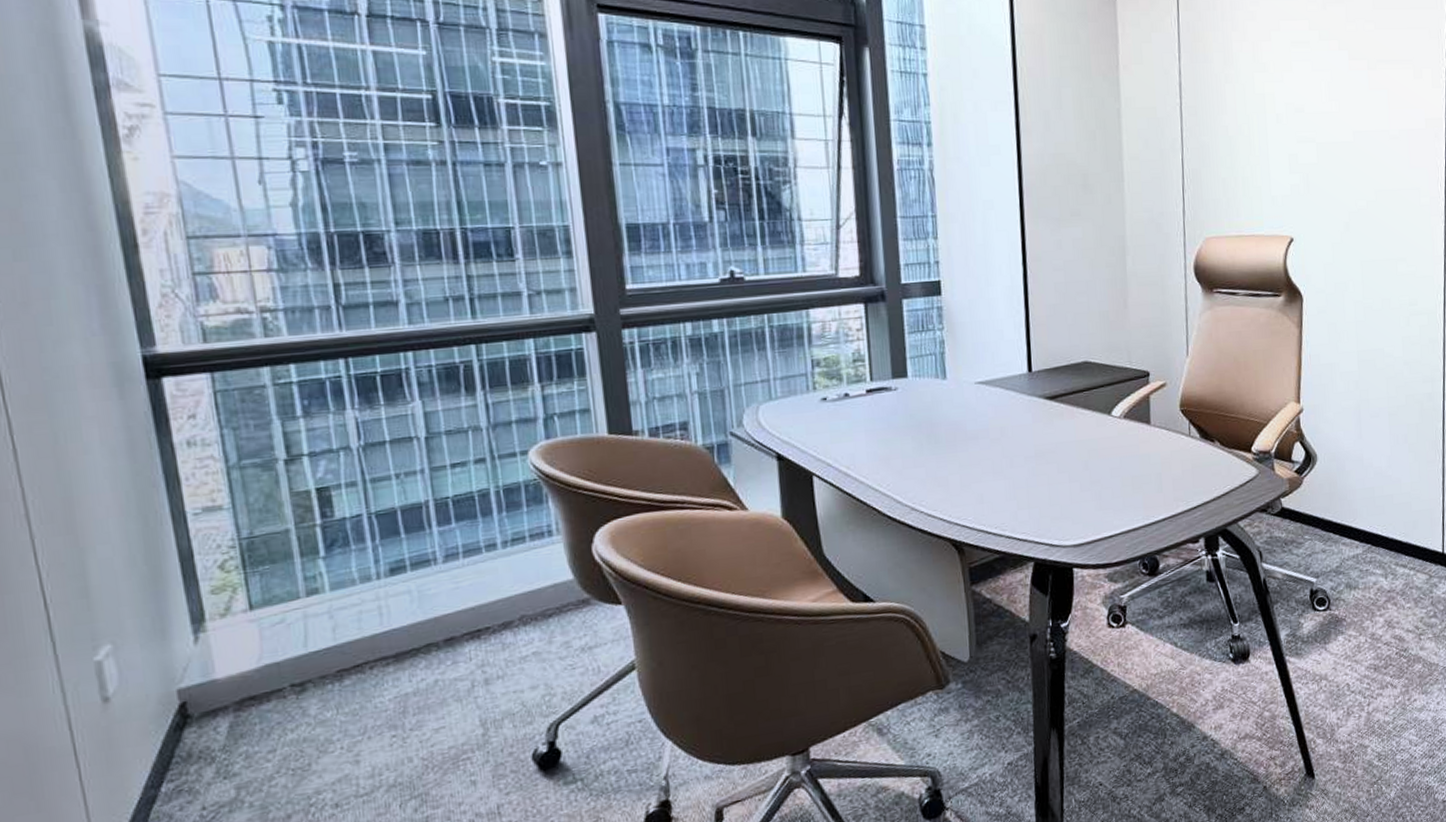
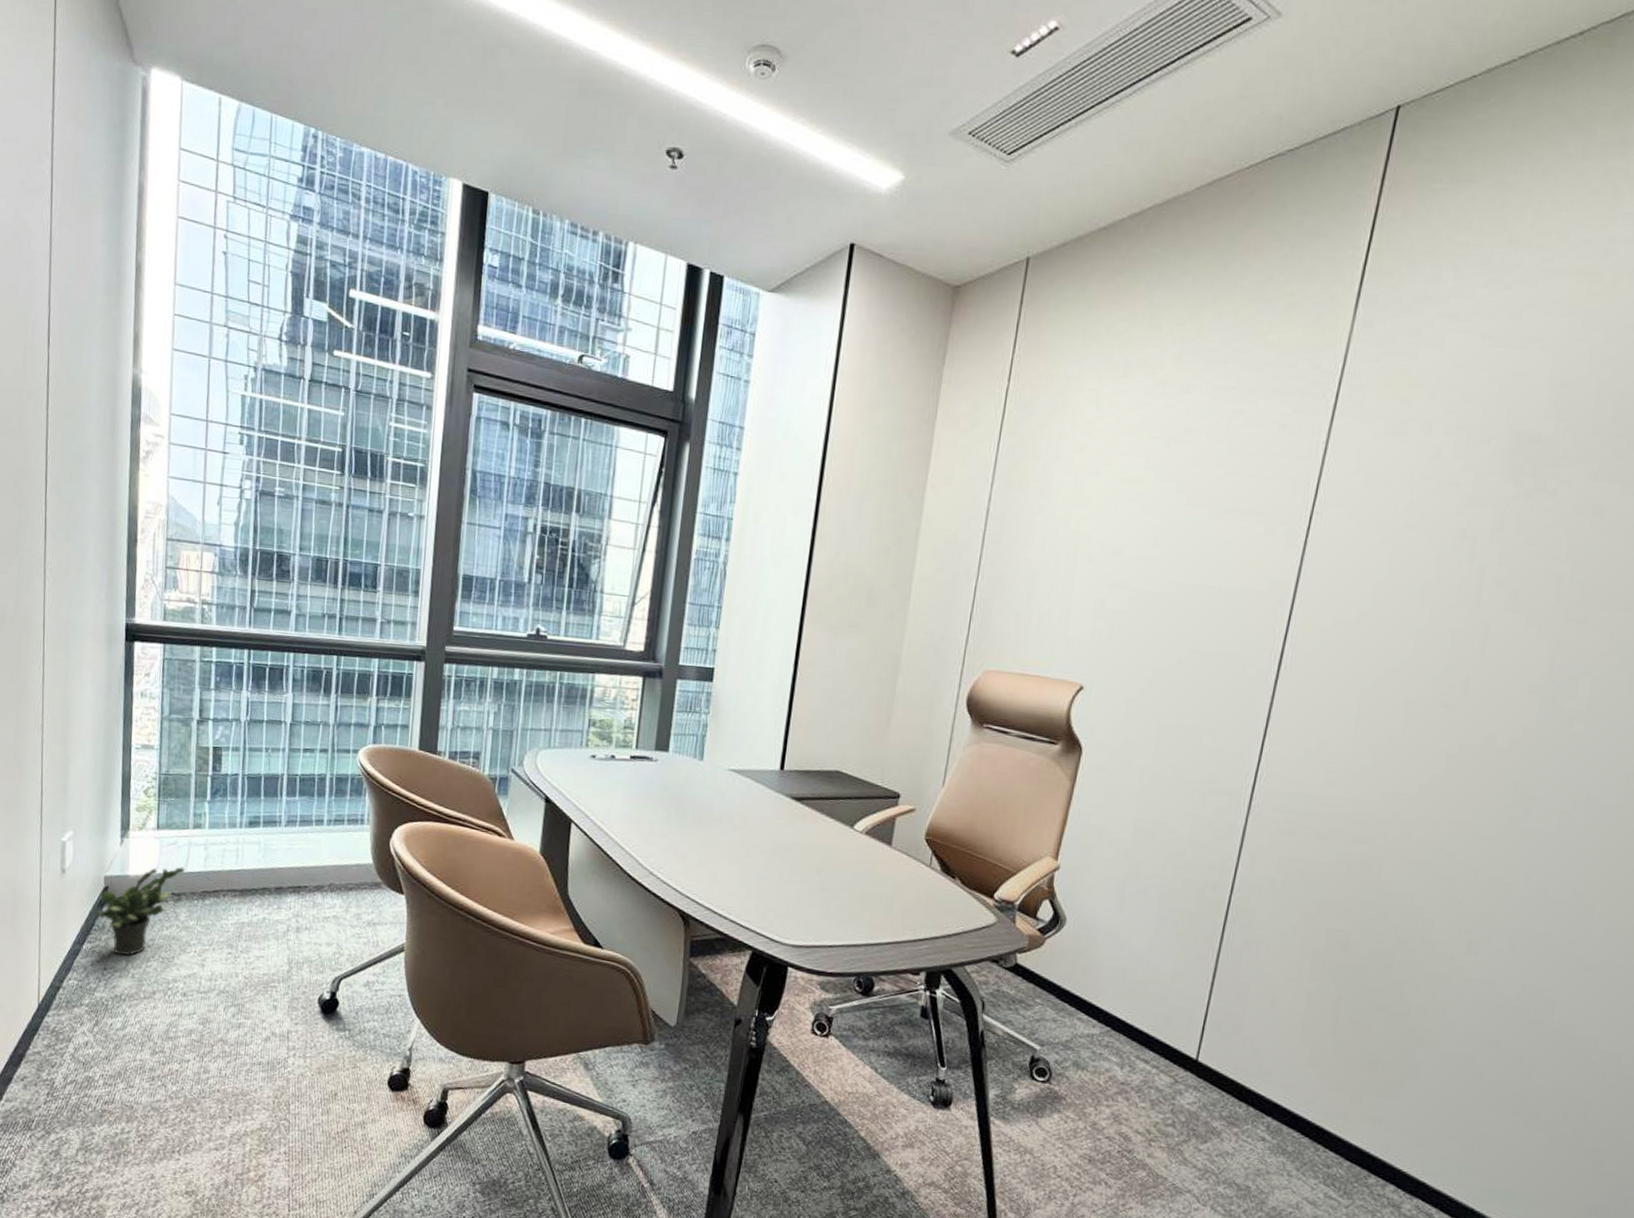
potted plant: none [176,648,305,785] -> present [98,867,185,956]

